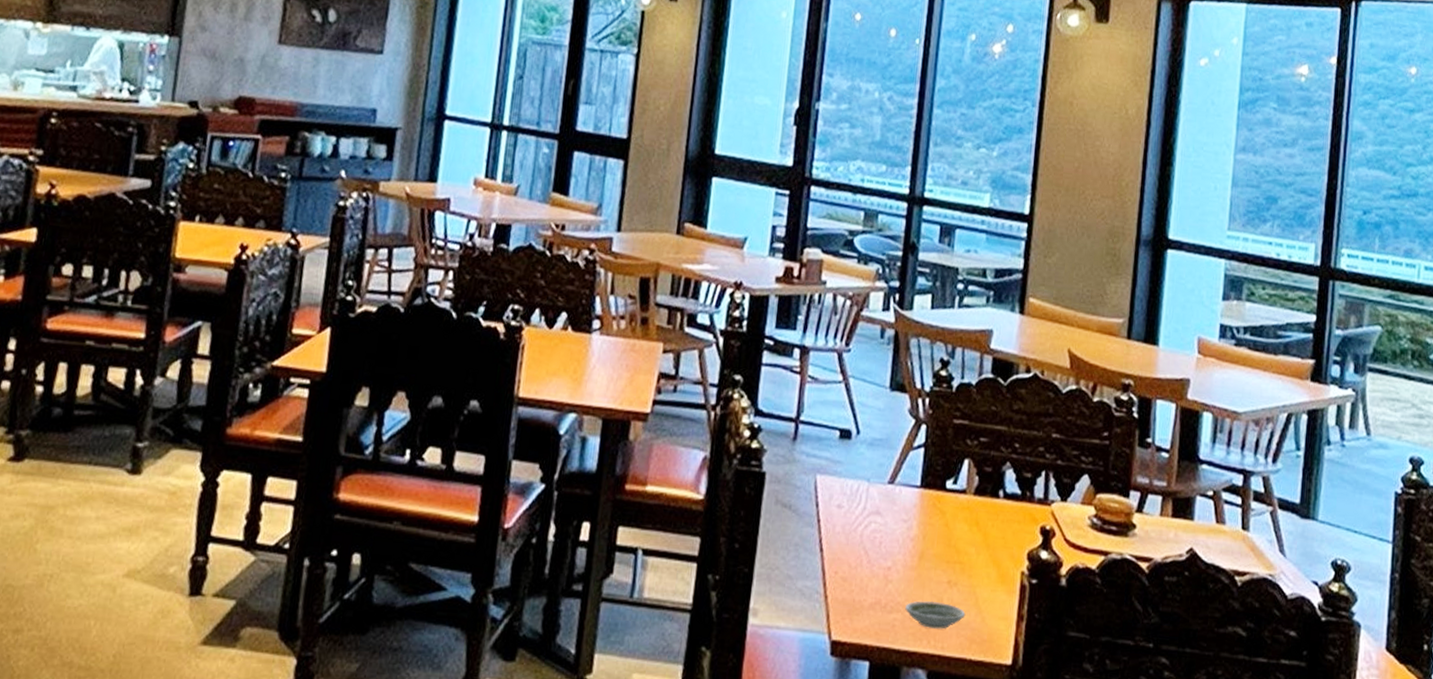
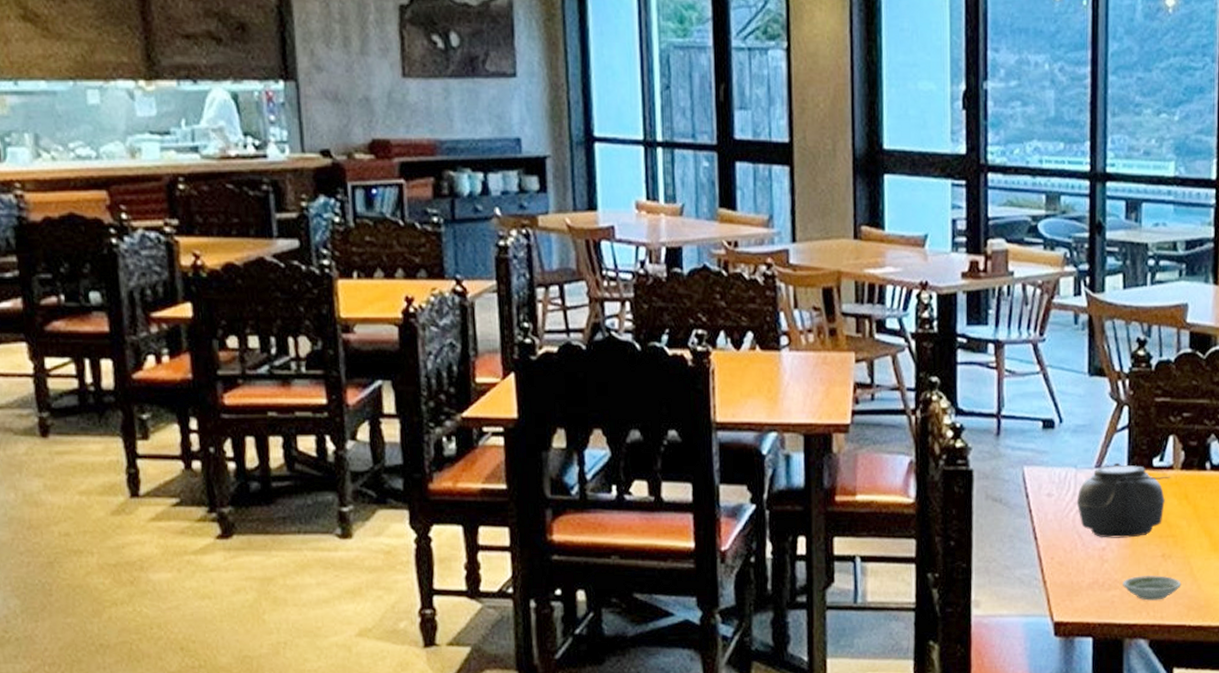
teapot: none [866,481,963,560] -> present [1076,463,1171,538]

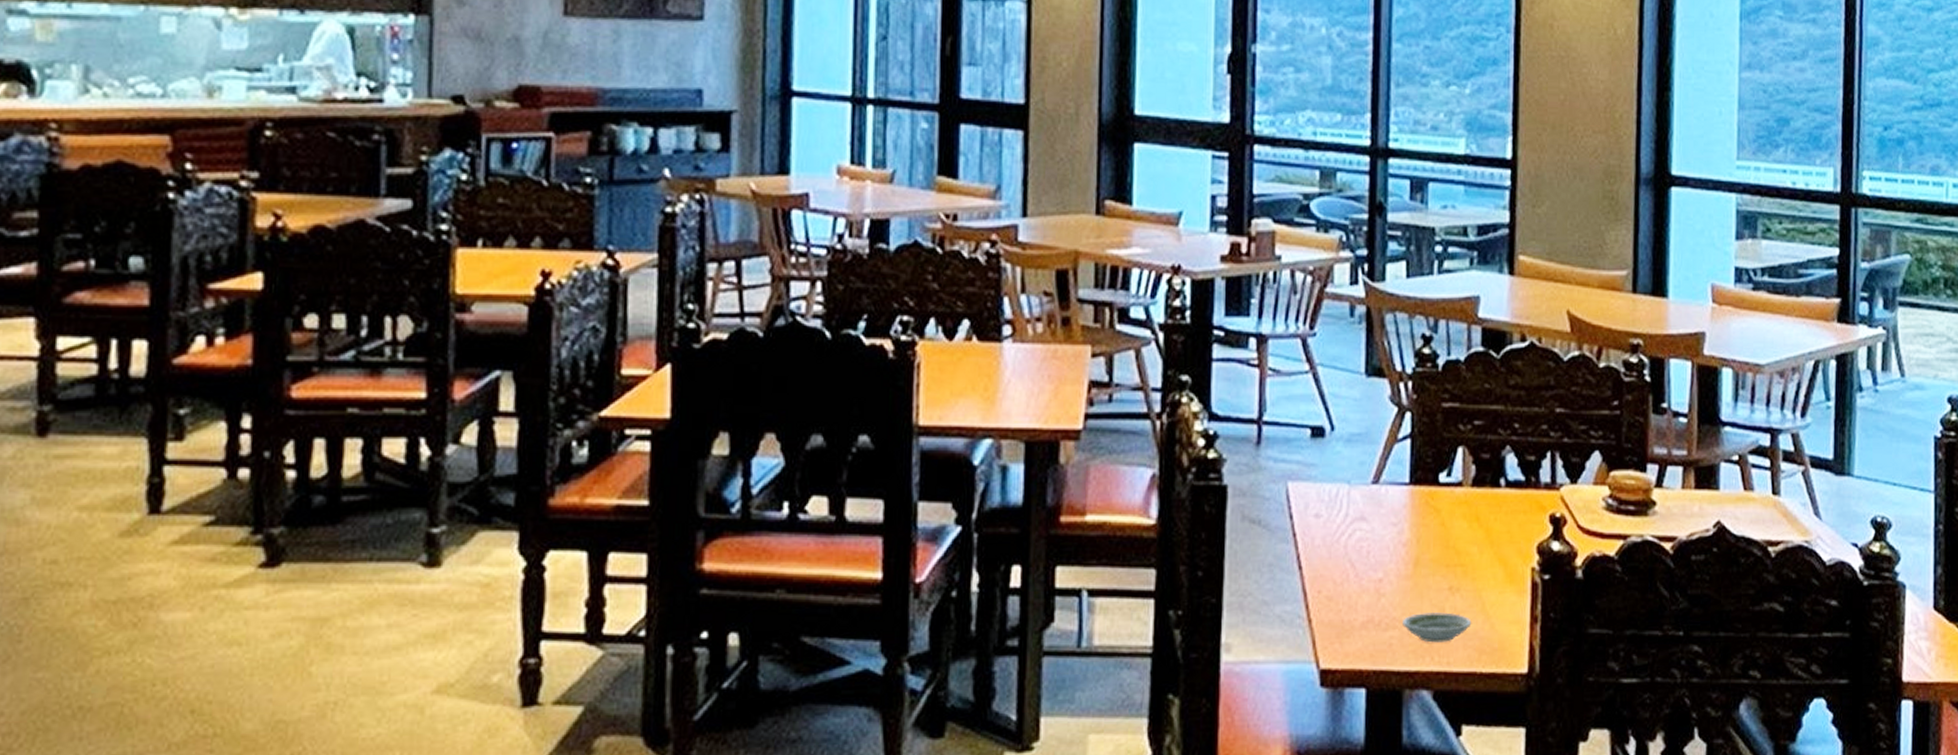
teapot: present [1076,463,1171,538] -> none [1349,479,1460,568]

